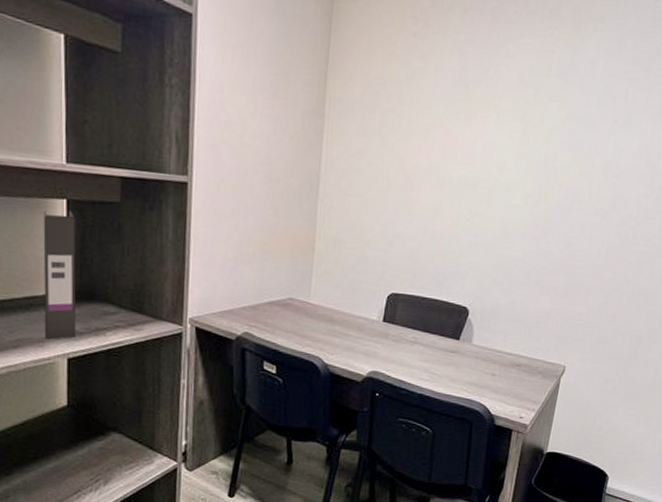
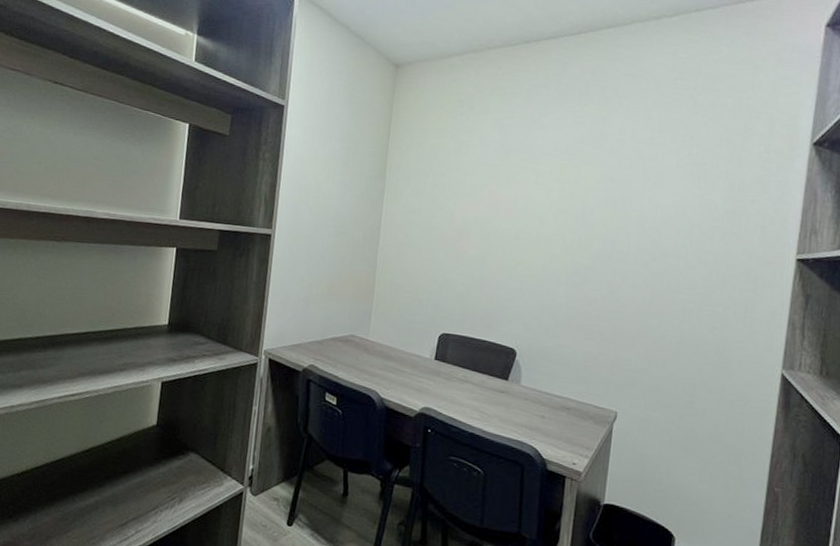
binder: present [43,209,77,339] -> none [146,256,181,364]

